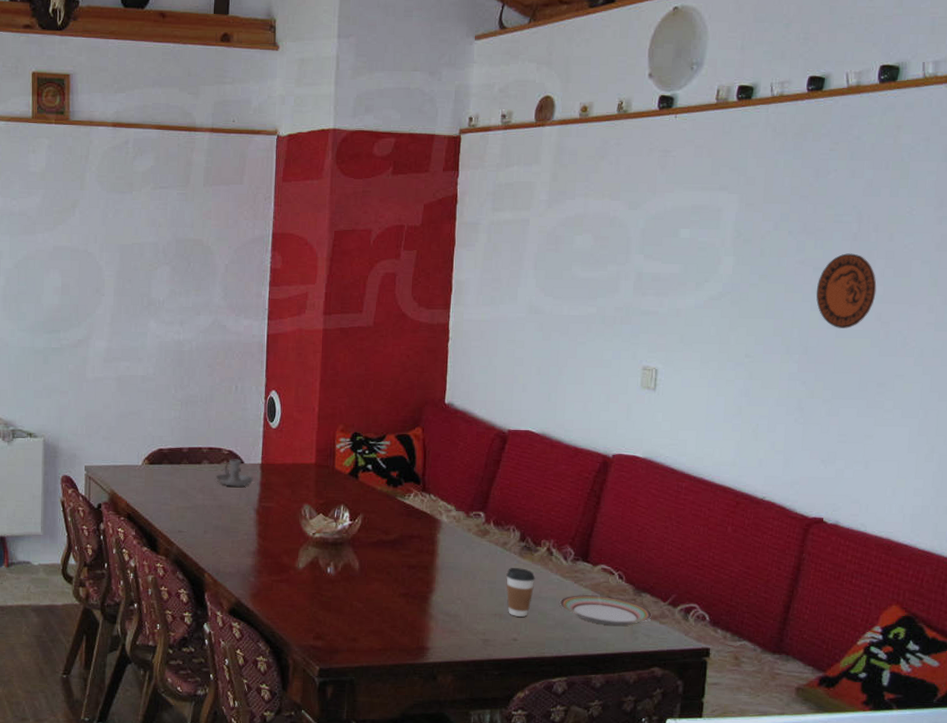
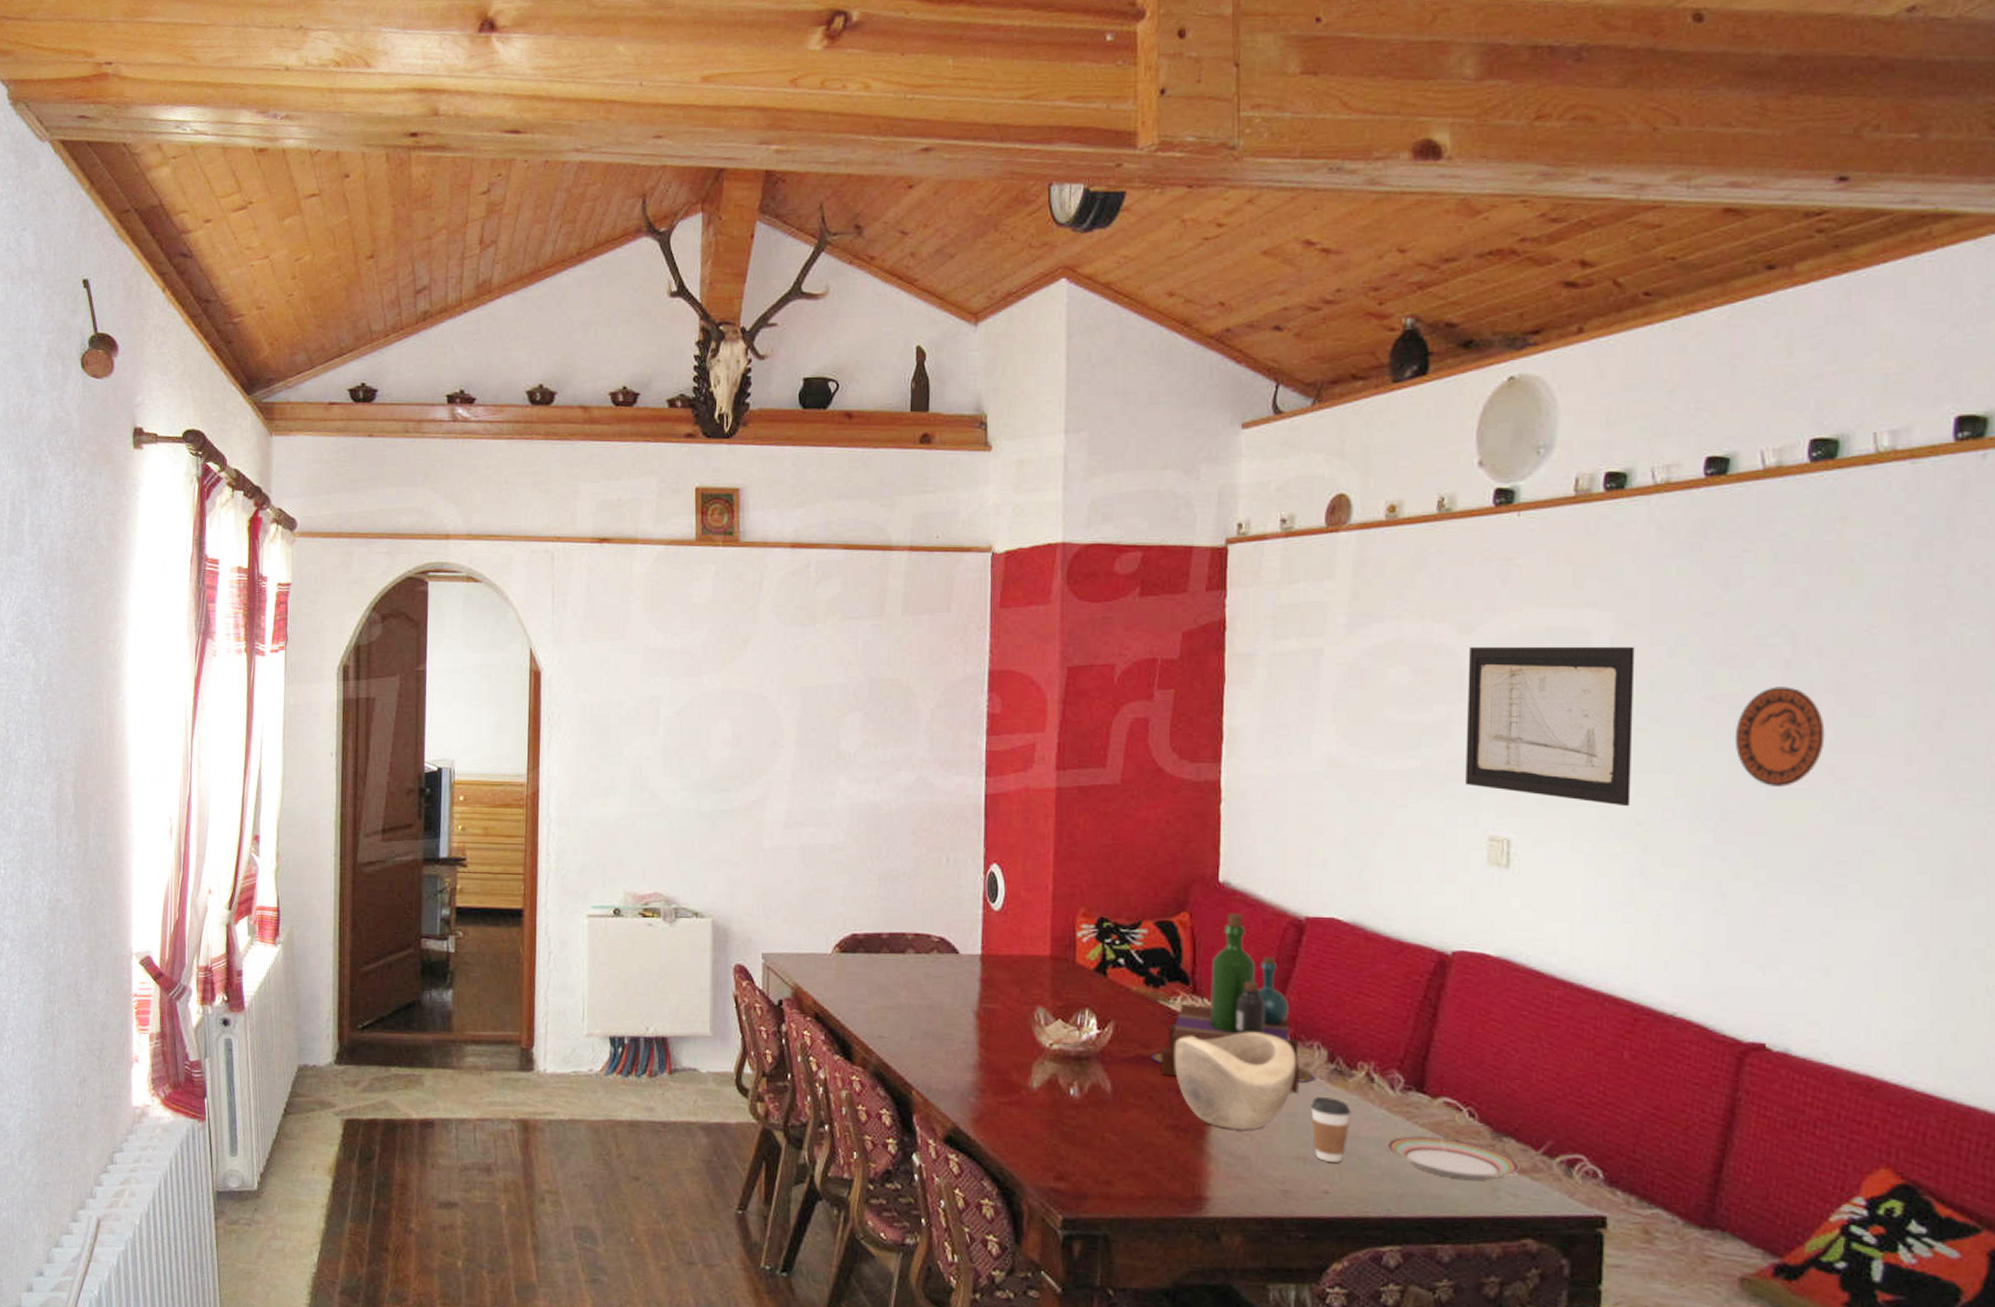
candle holder: present [215,459,254,487] -> none [923,948,972,983]
bottle: none [389,427,512,565] -> present [1151,913,1317,1093]
decorative bowl: none [407,520,497,596] -> present [1174,1032,1296,1131]
wall art: none [628,220,752,344] -> present [1465,646,1635,807]

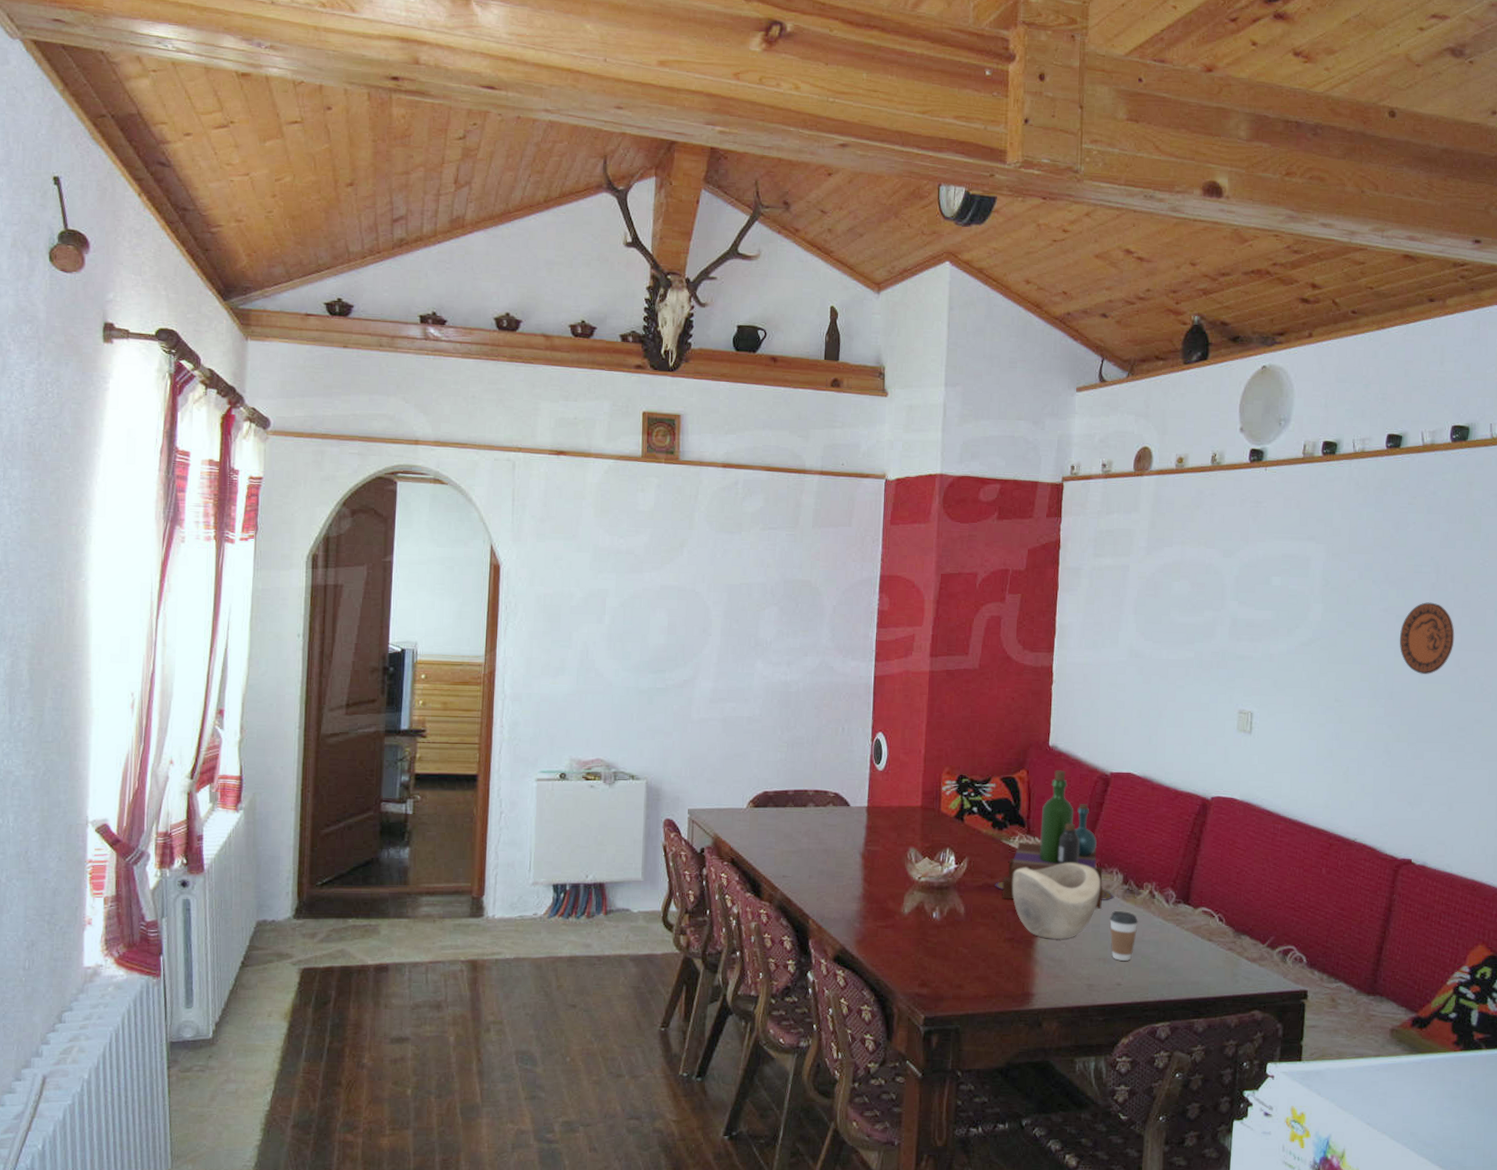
plate: present [1388,1135,1519,1180] -> none [1163,937,1252,969]
wall art: present [1465,646,1635,807] -> none [1224,567,1338,688]

